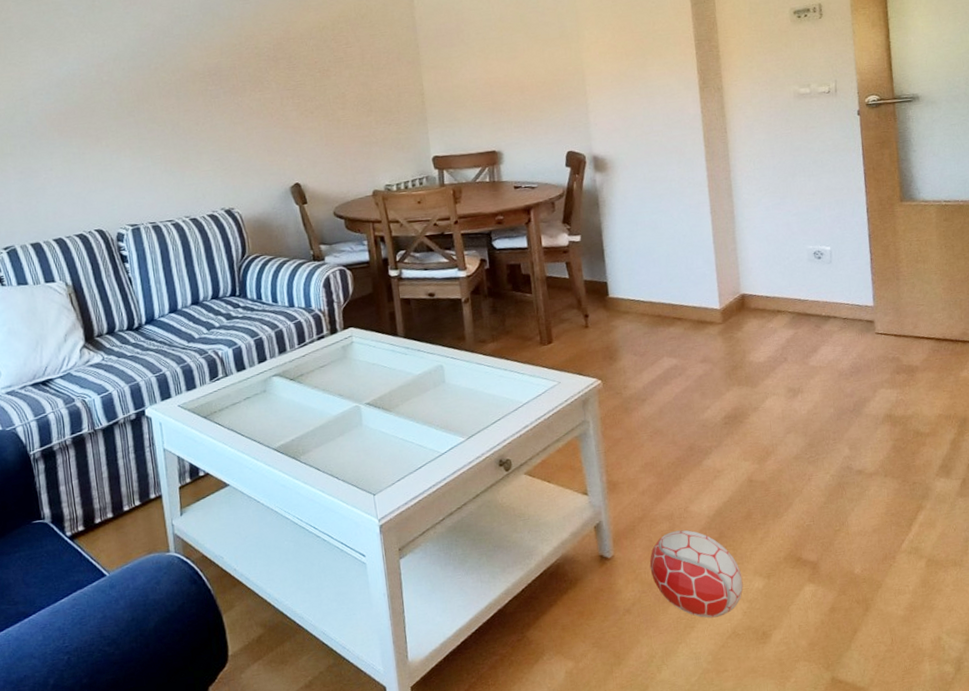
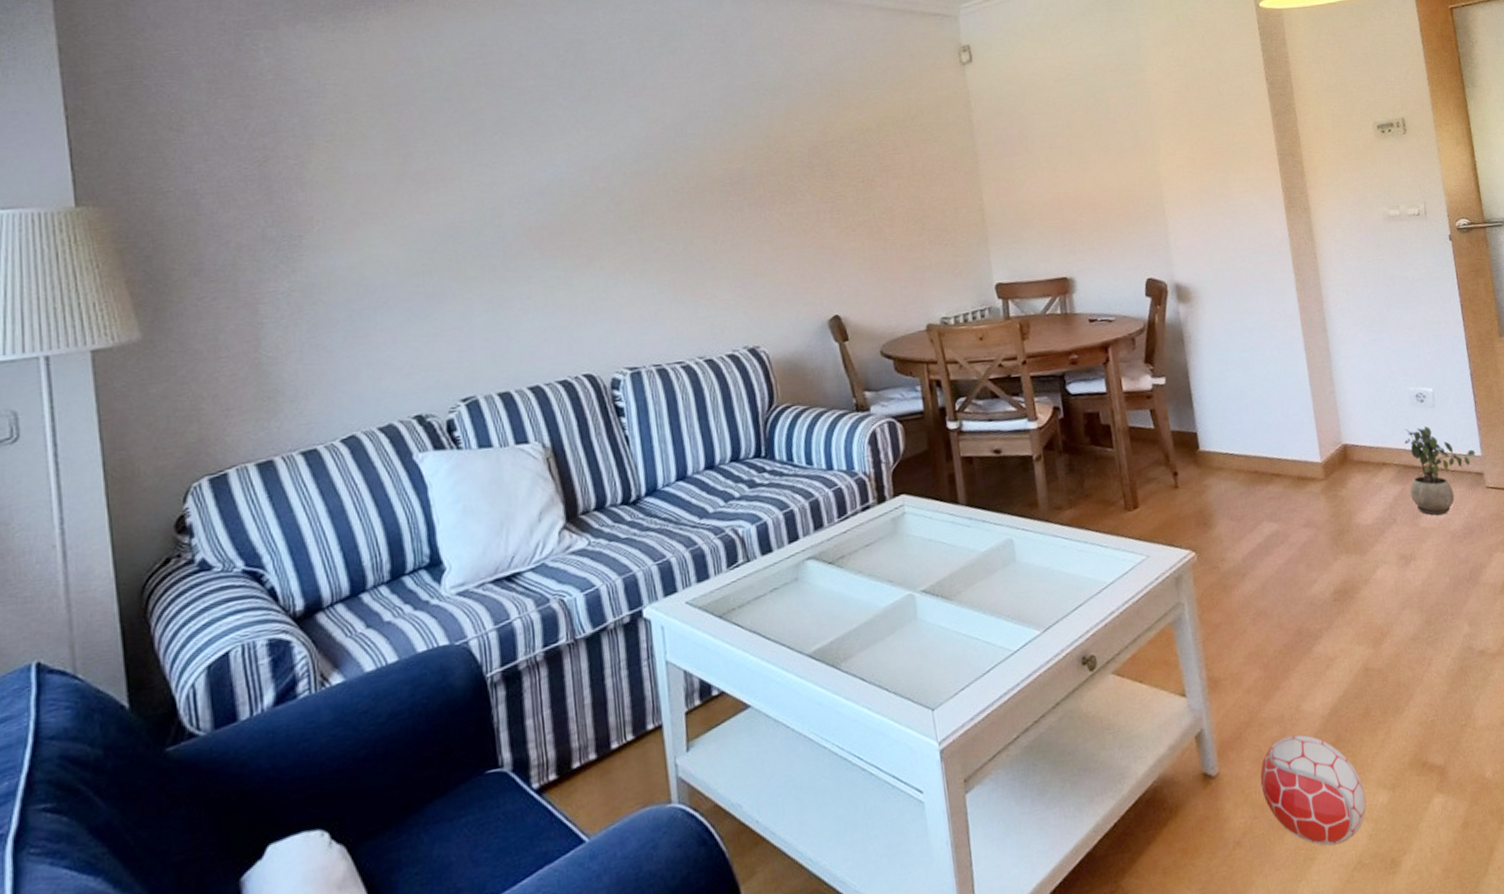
potted plant: none [800,279,868,356] -> present [1404,425,1475,516]

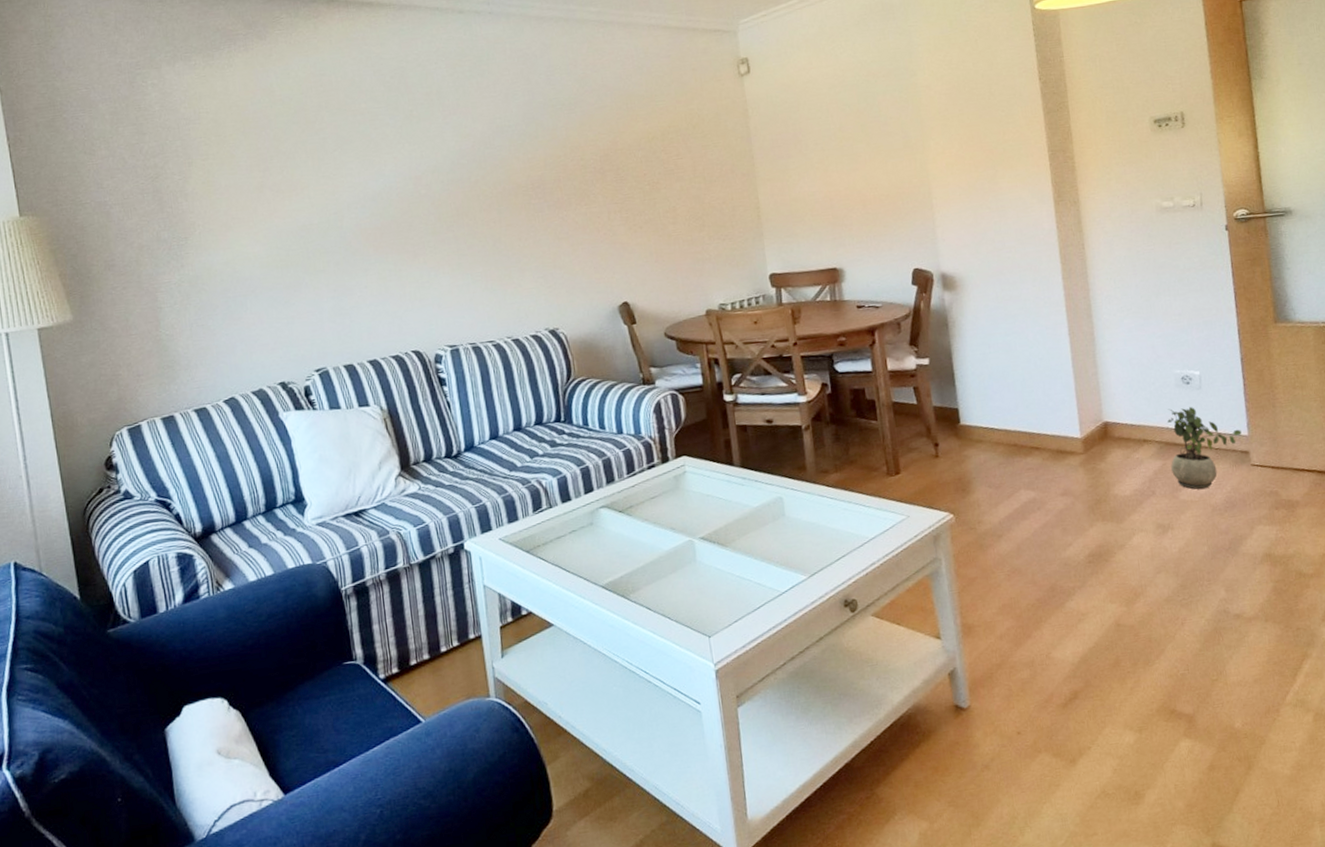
toy ball: present [1260,734,1367,846] -> none [1009,678,1113,776]

